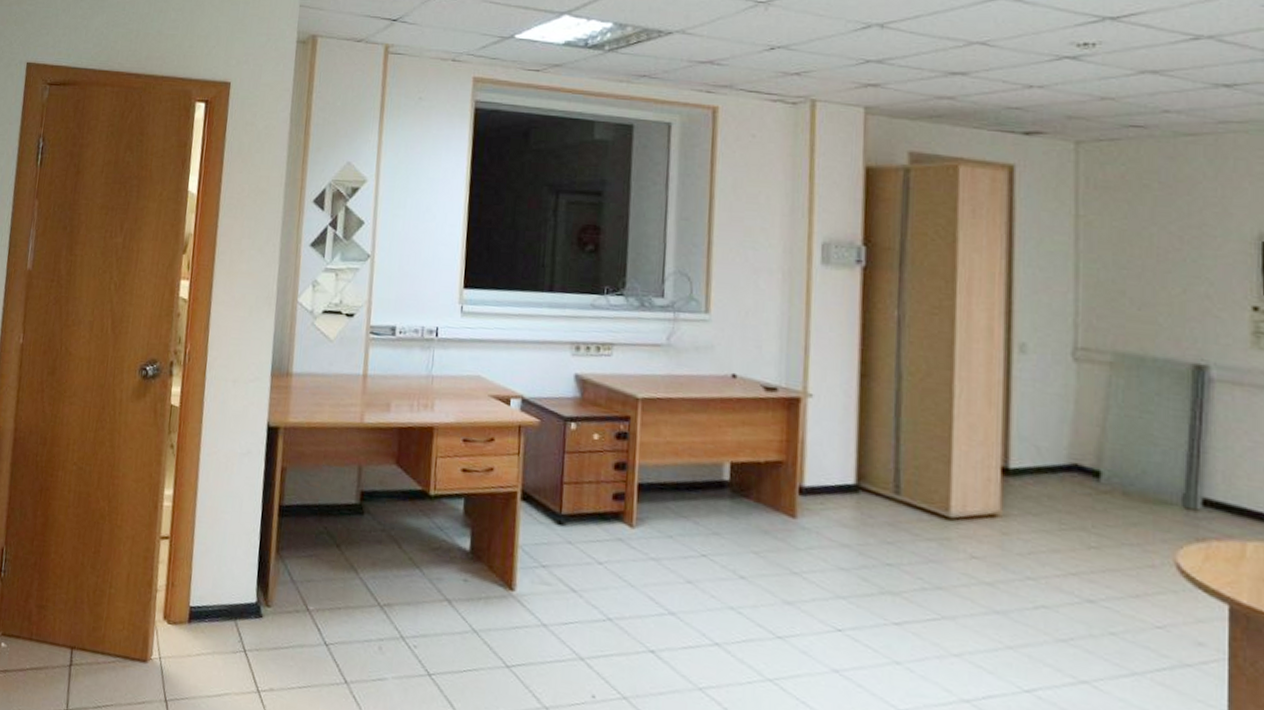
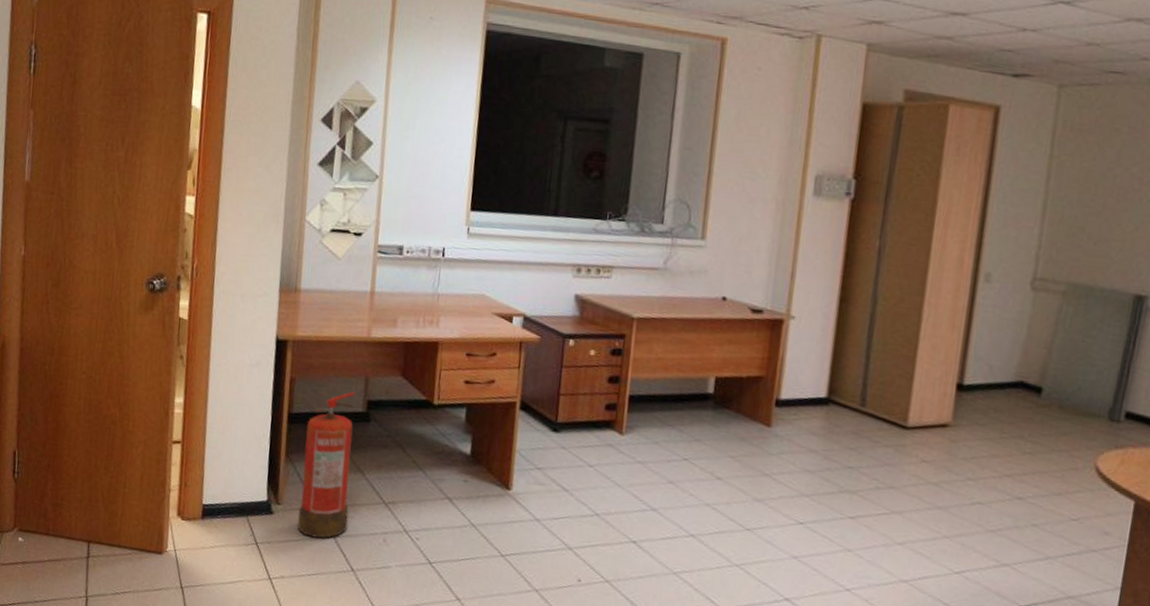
fire extinguisher: none [288,481,348,646] -> present [297,391,356,539]

